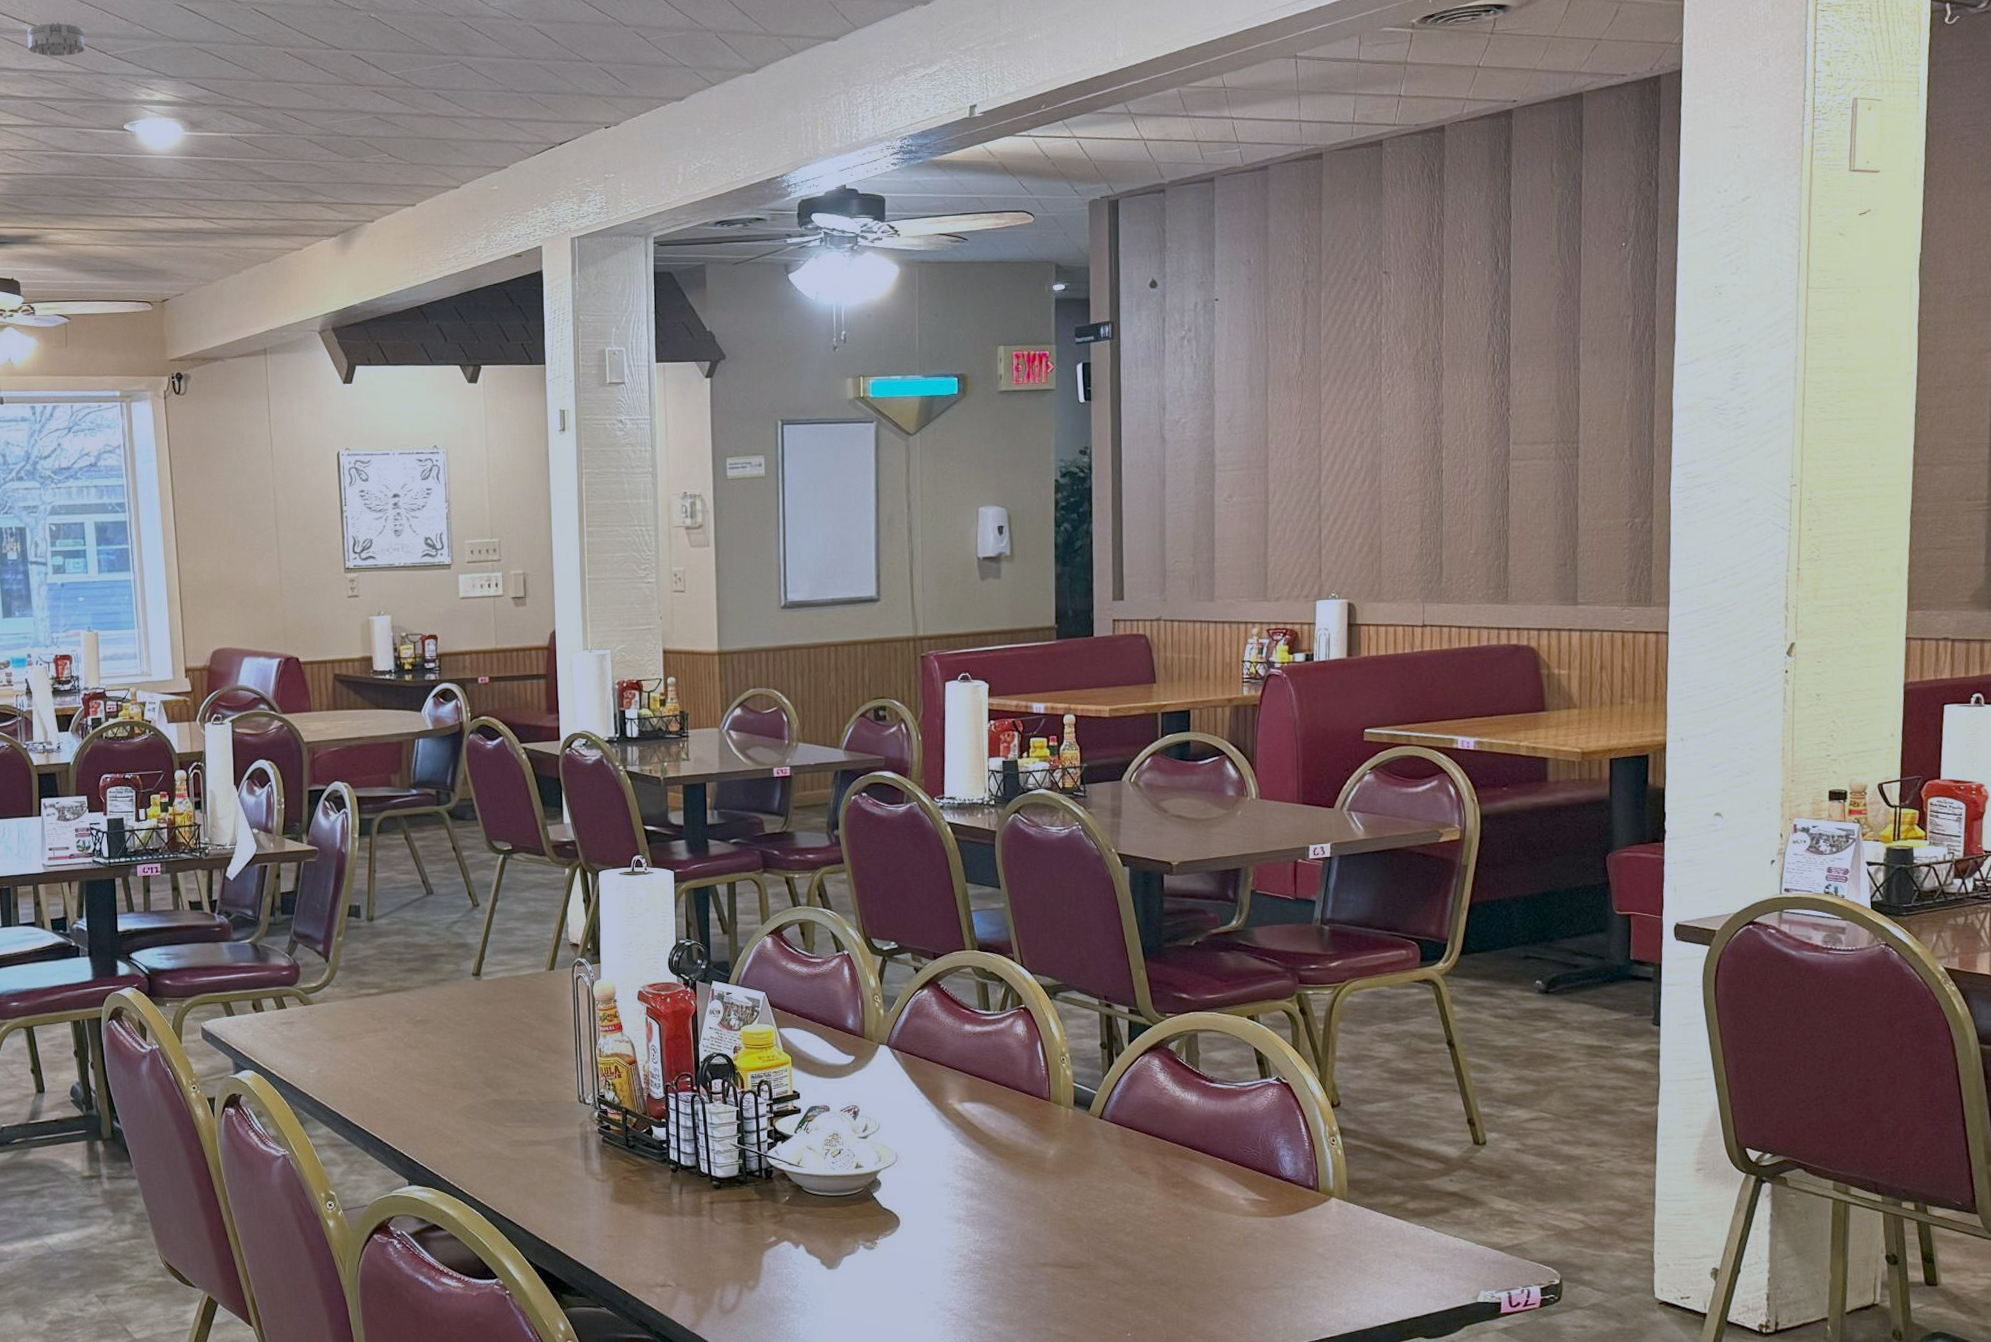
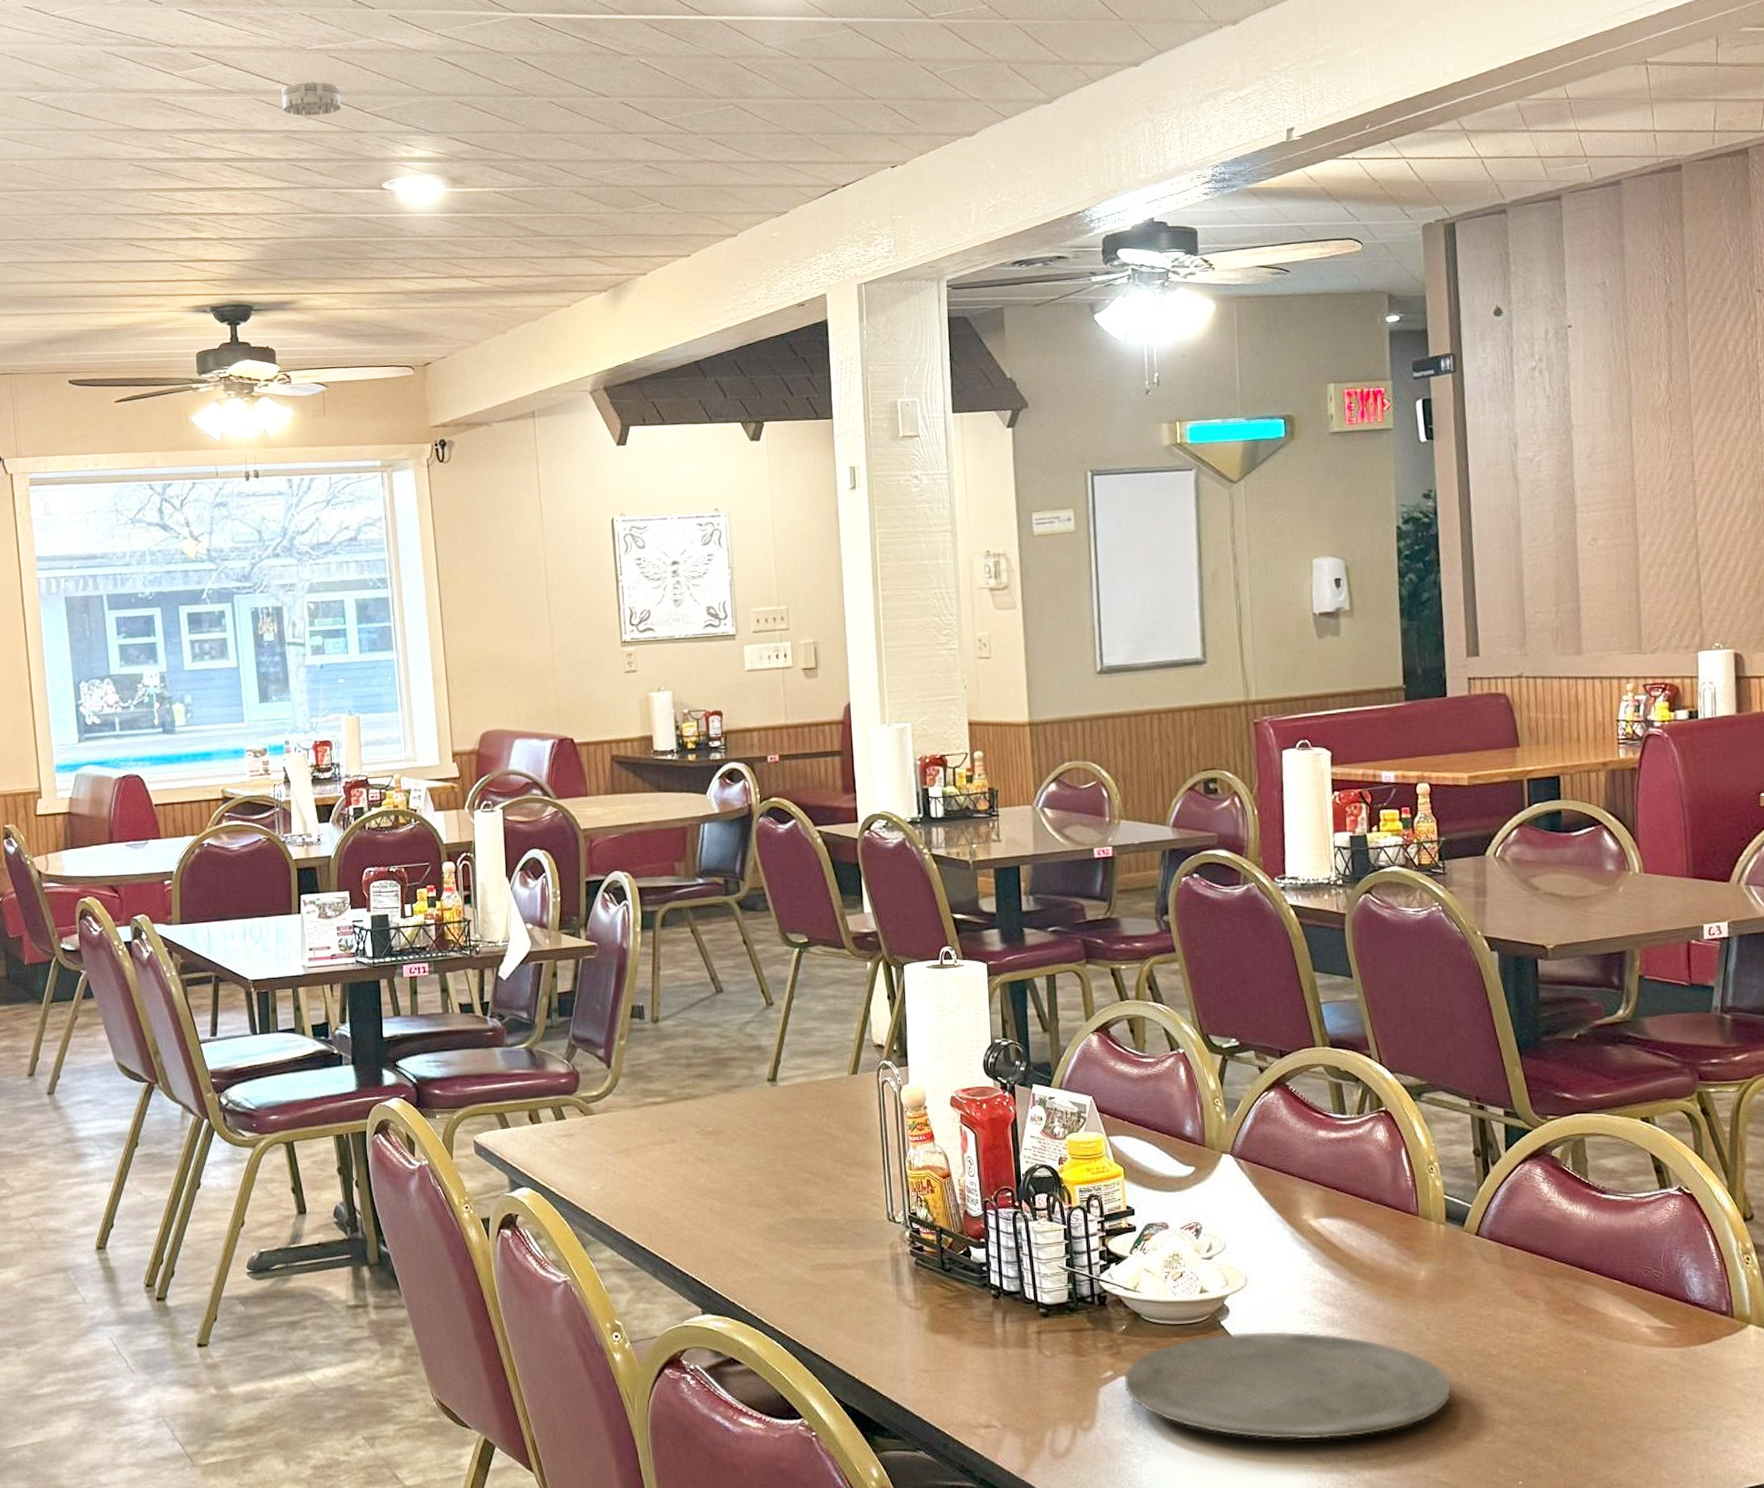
plate: none [786,1201,1074,1298] -> present [1123,1330,1453,1440]

